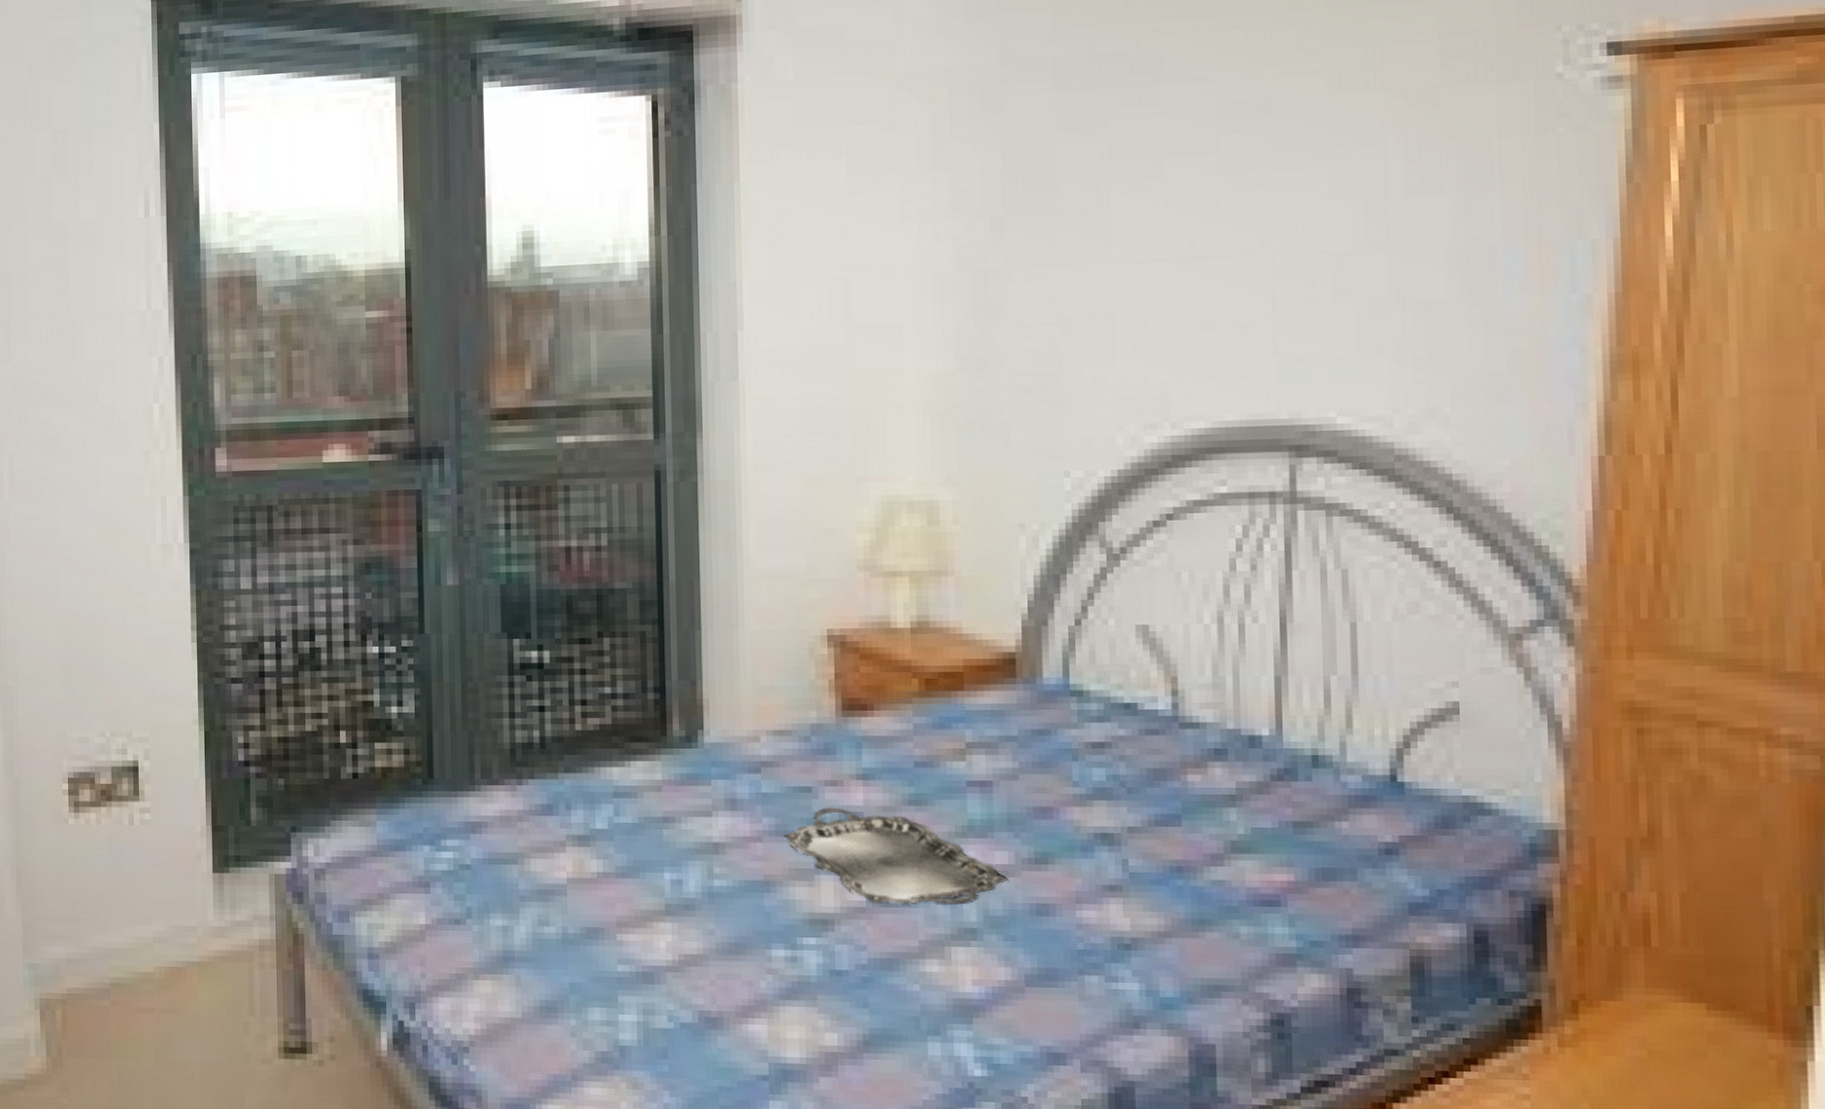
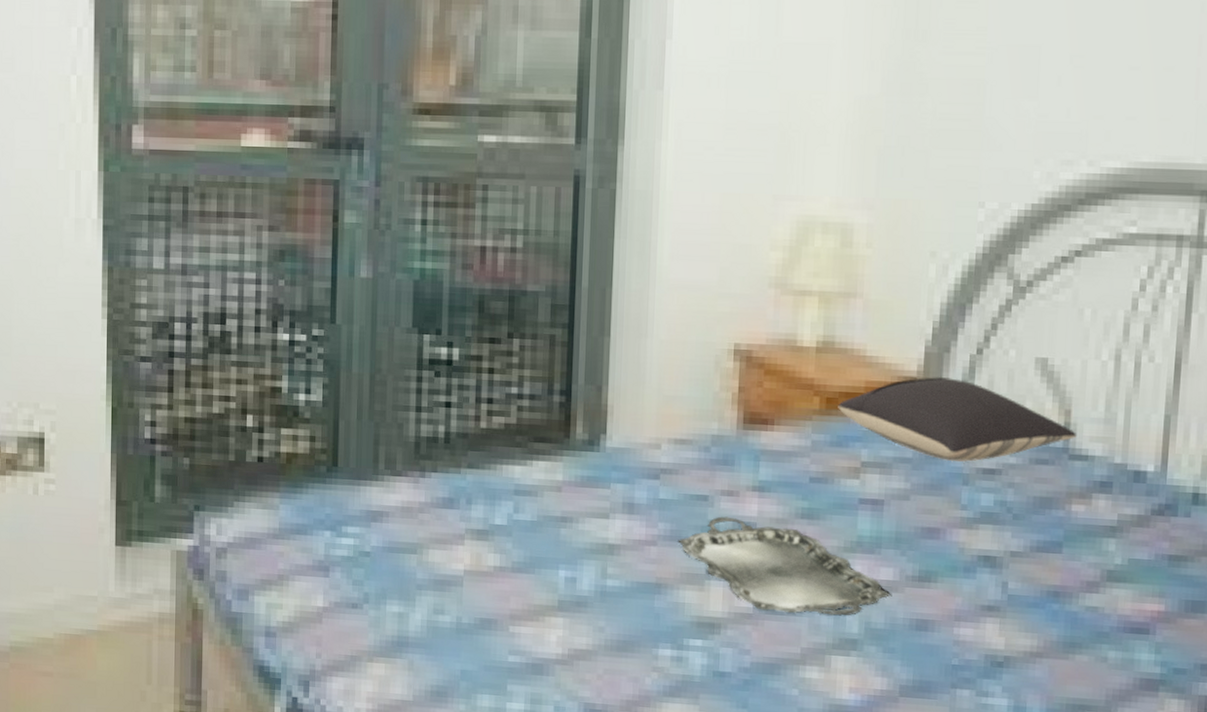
pillow: none [937,650,1186,738] -> present [838,376,1077,462]

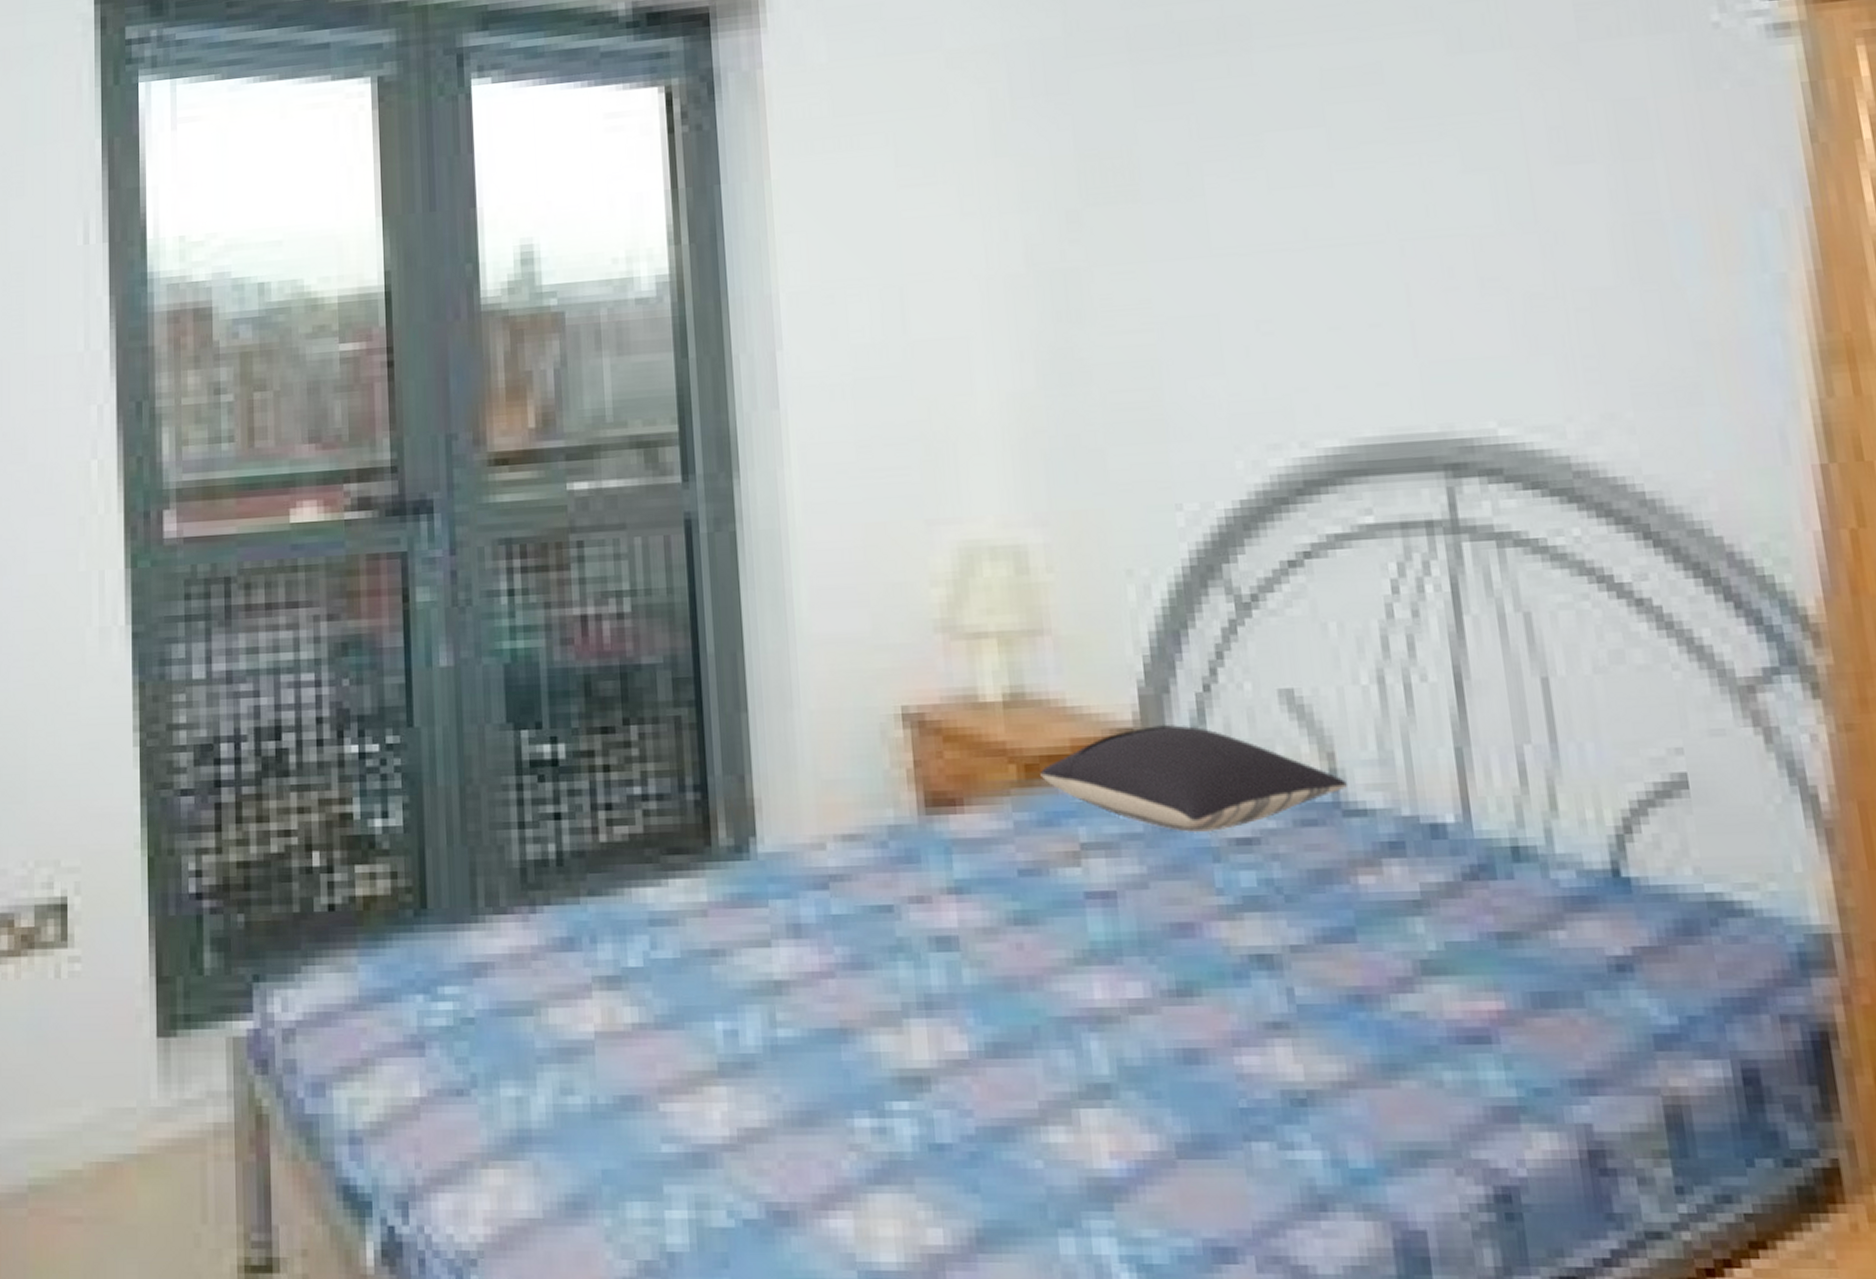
serving tray: present [678,516,890,616] -> none [861,931,1143,1054]

